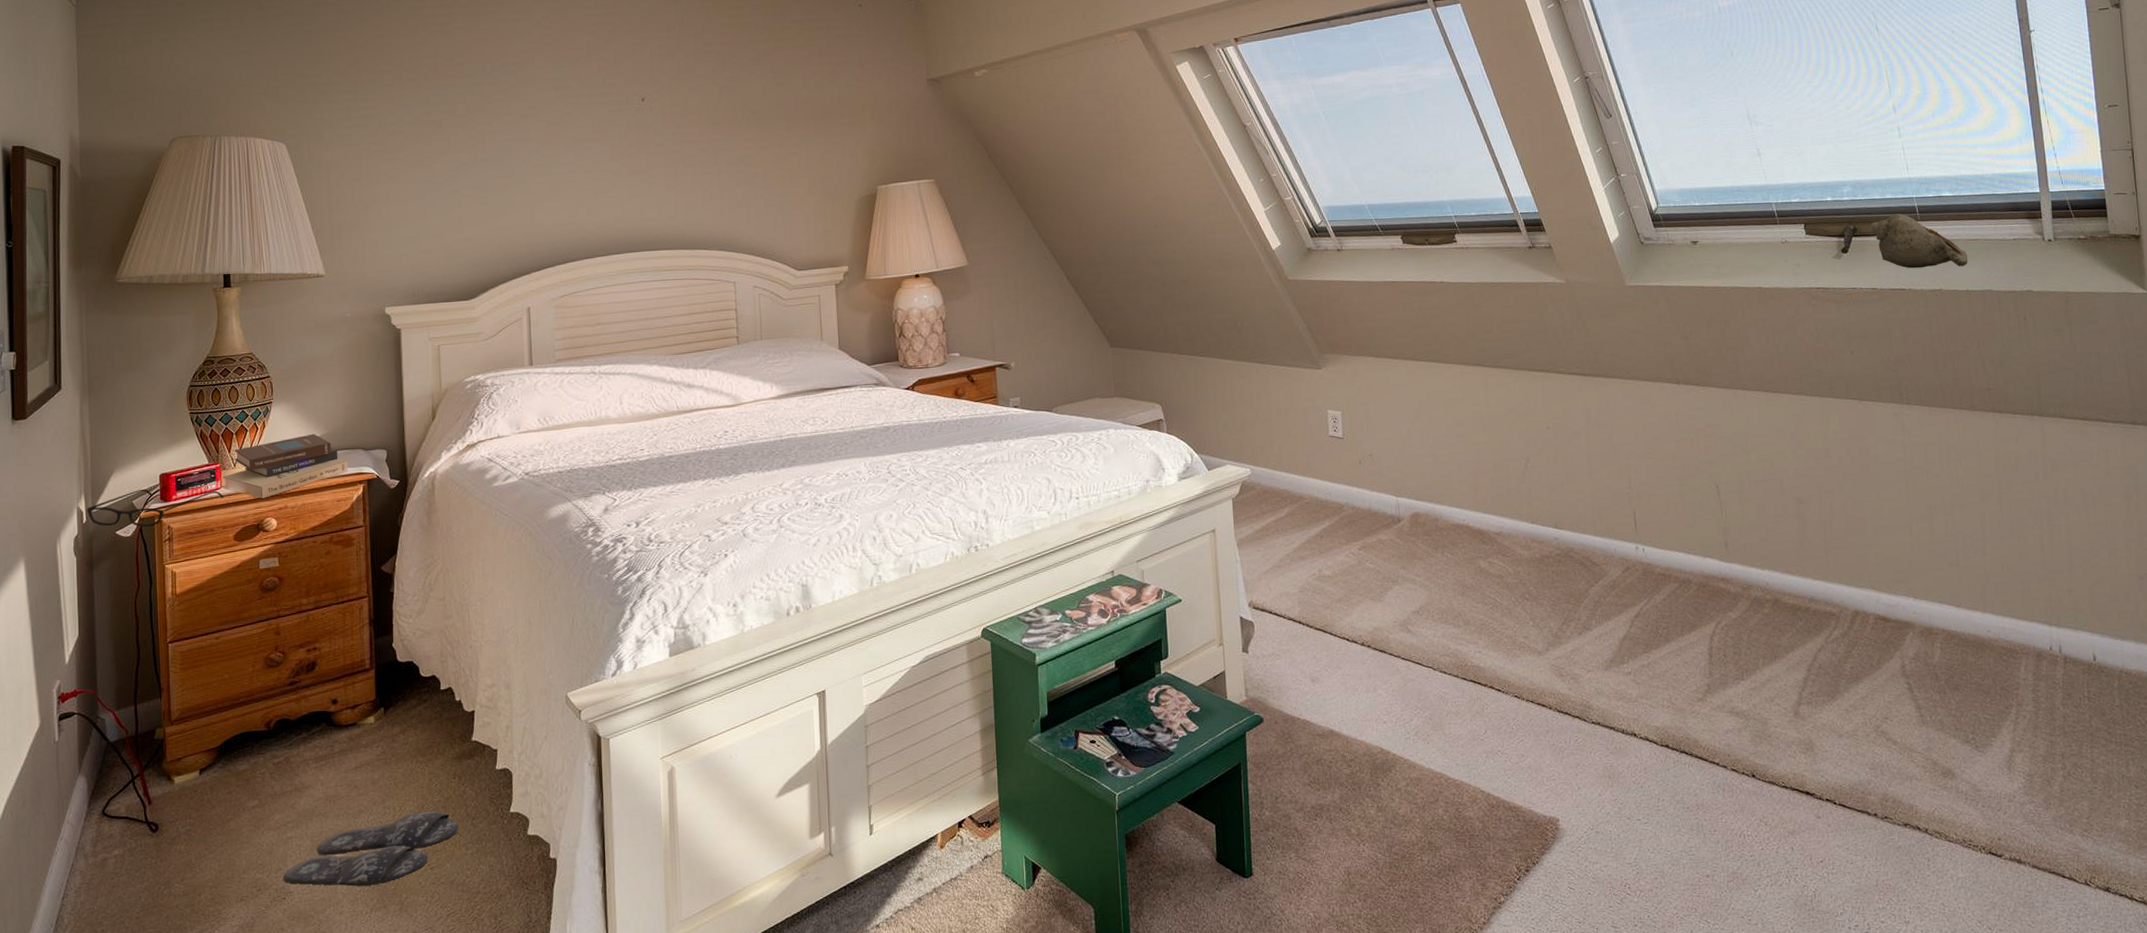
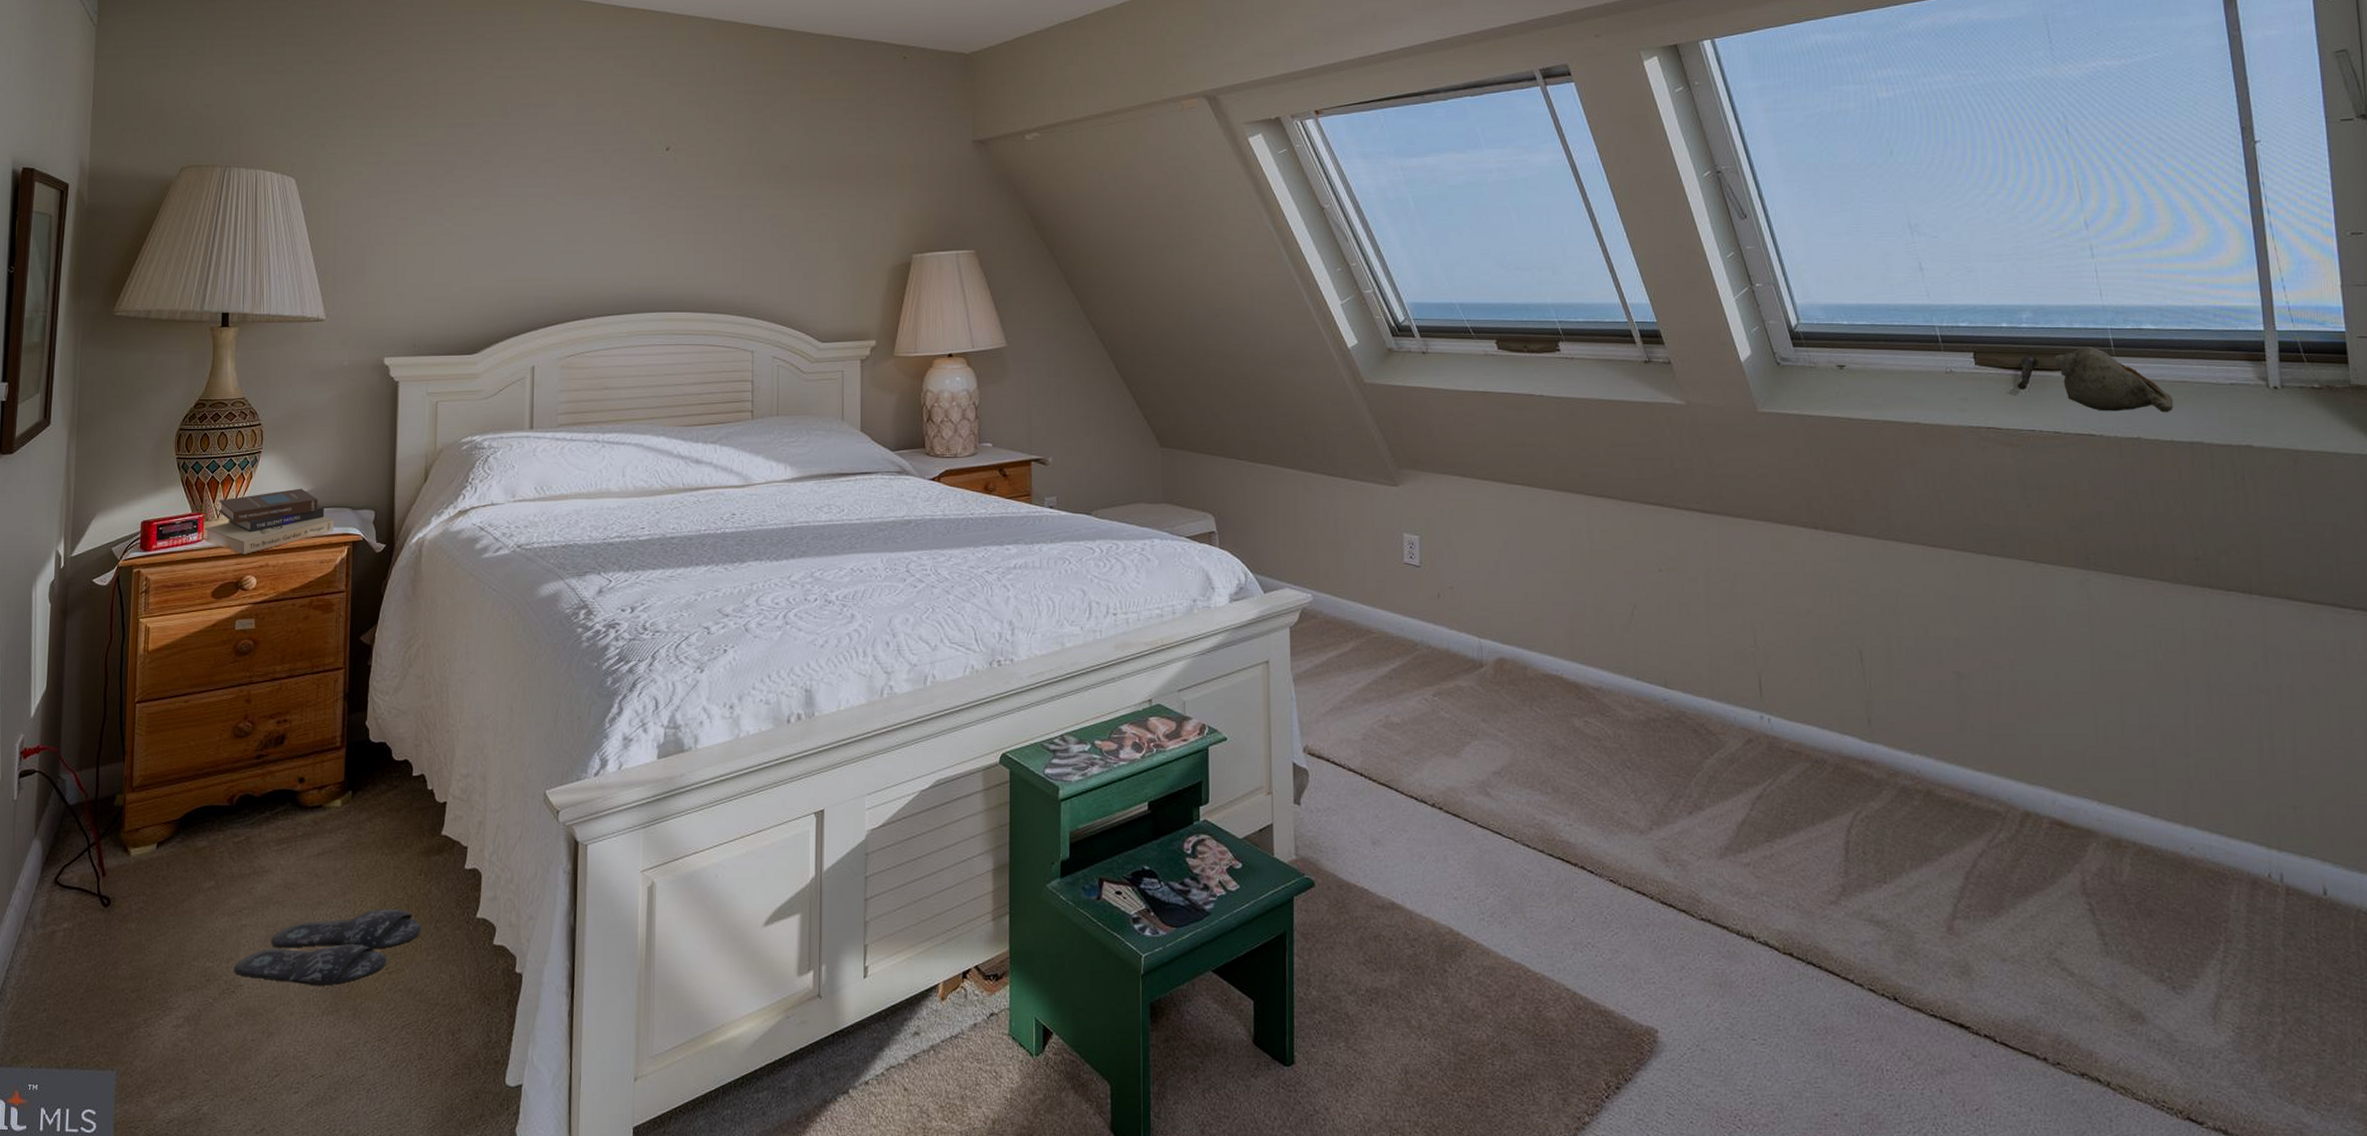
eyeglasses: present [87,489,224,527] -> none [65,535,205,576]

